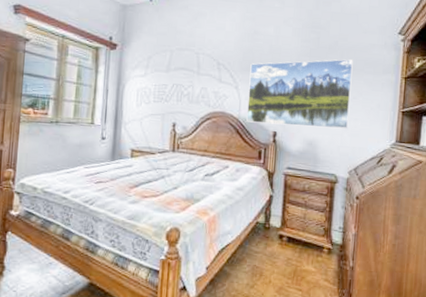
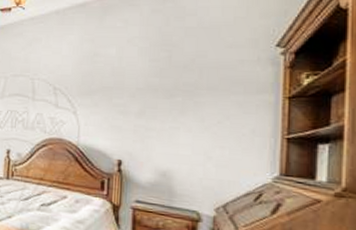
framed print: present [246,58,353,129] -> none [86,77,216,159]

